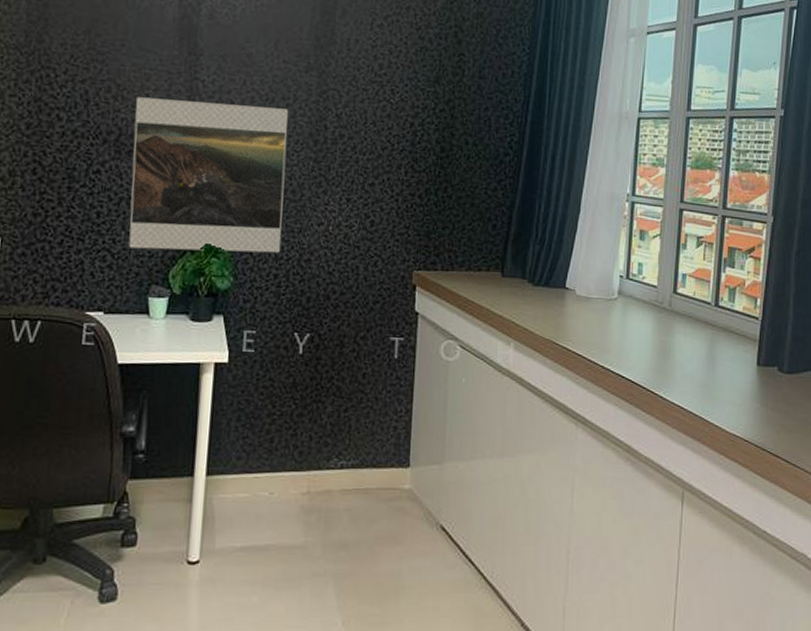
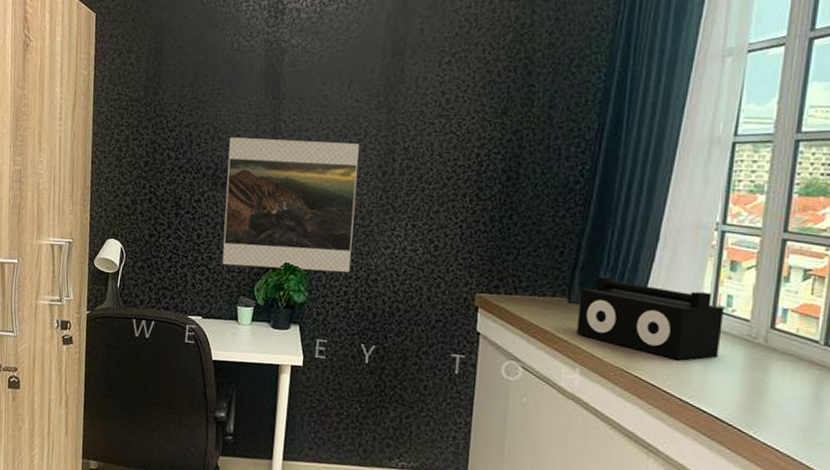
speaker: none [510,248,635,329] -> present [577,275,724,360]

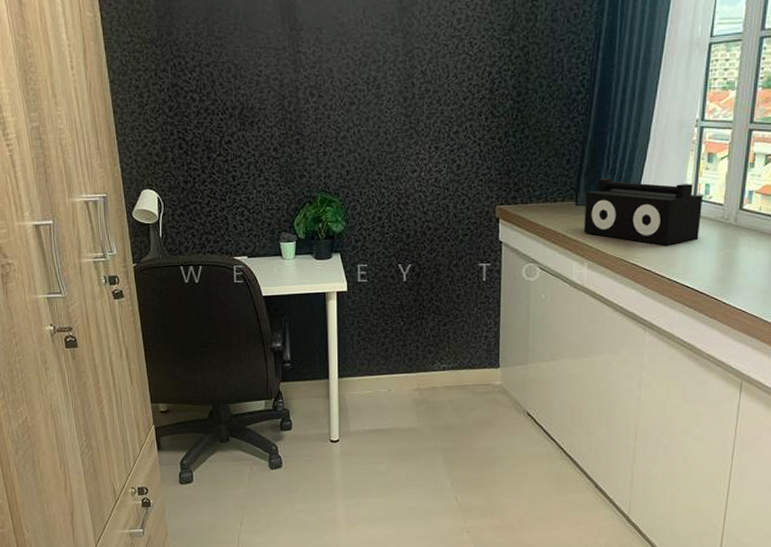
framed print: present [222,137,359,272] -> none [251,71,382,204]

